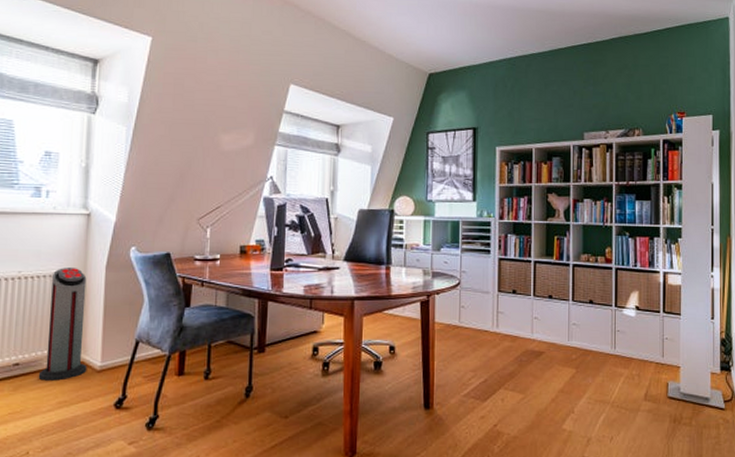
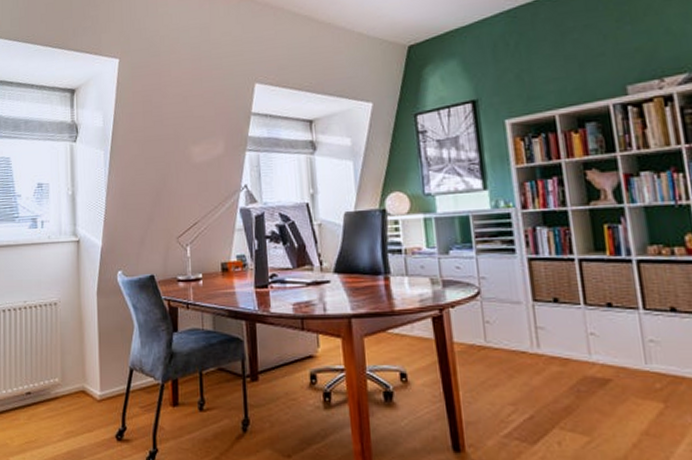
air purifier: present [38,268,87,381] -> none [47,295,89,410]

